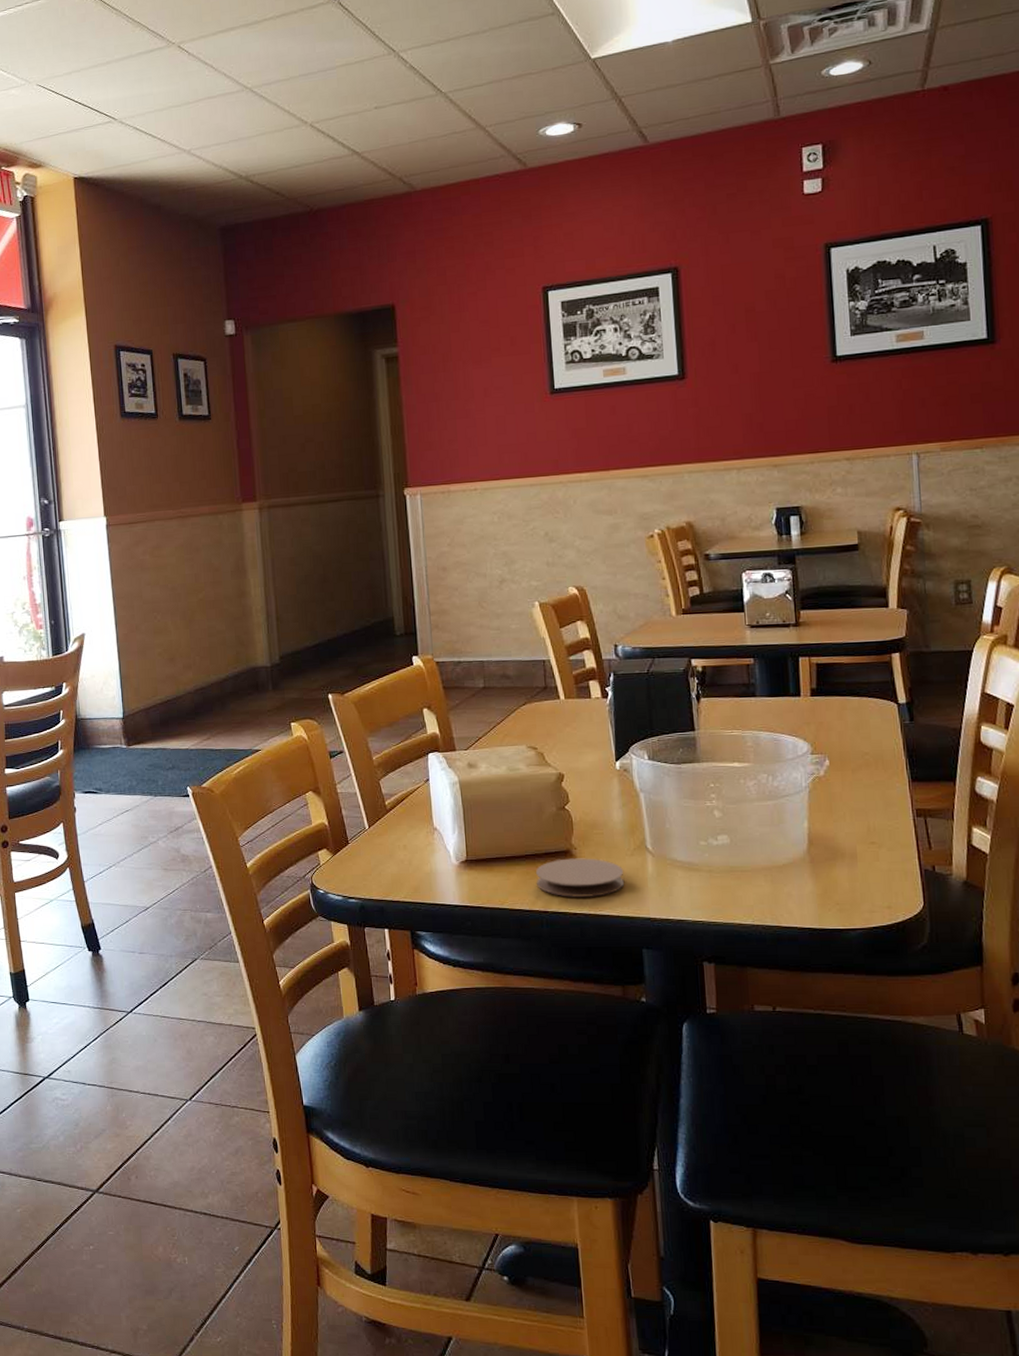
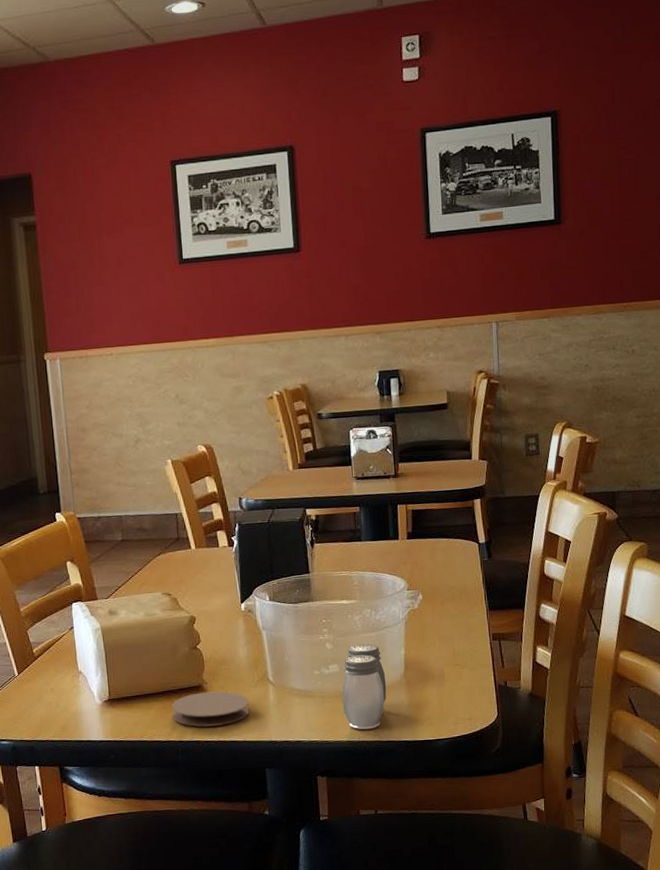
salt and pepper shaker: none [732,813,787,912] -> present [342,643,387,730]

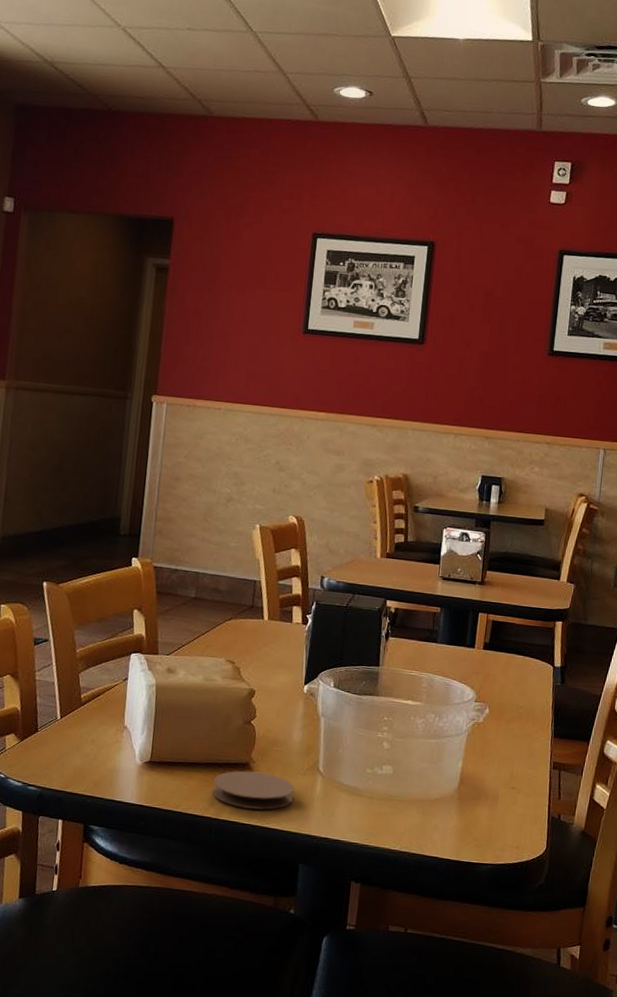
salt and pepper shaker: present [342,643,387,730] -> none [389,748,439,841]

